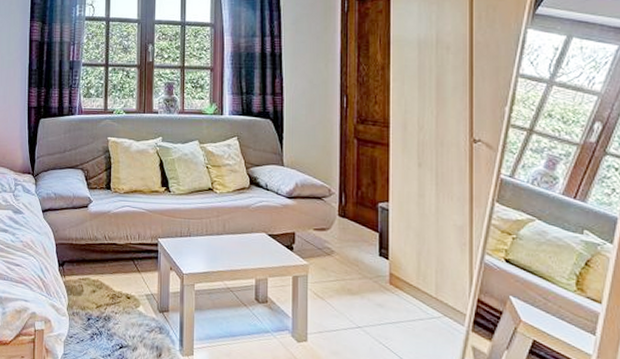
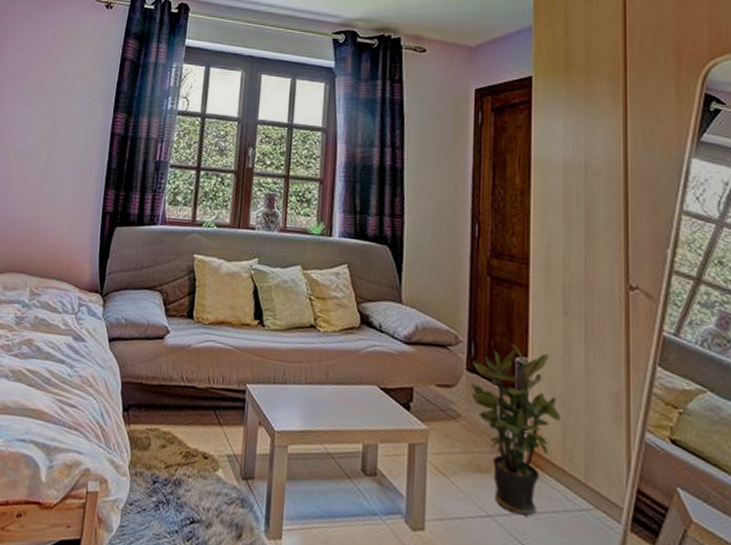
potted plant: none [342,192,416,325] -> present [471,343,560,516]

